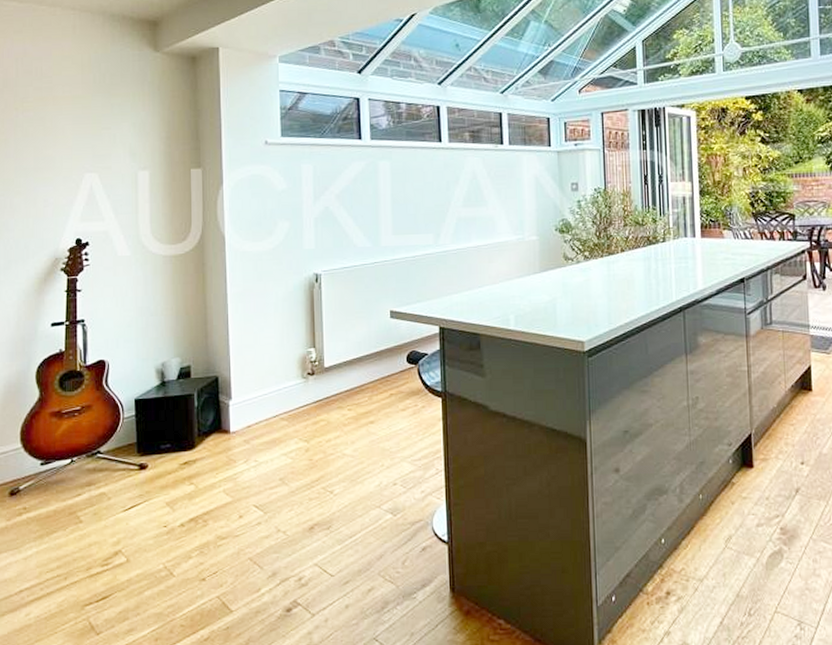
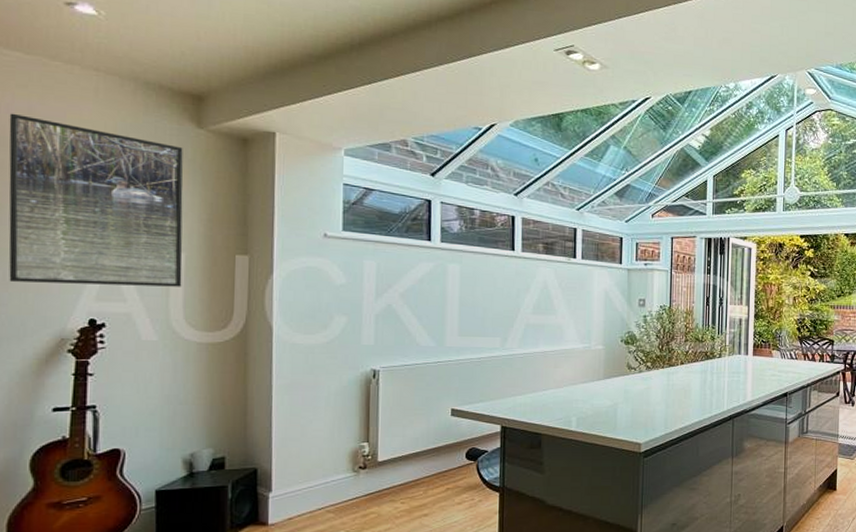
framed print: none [10,56,148,209] -> present [8,113,184,287]

